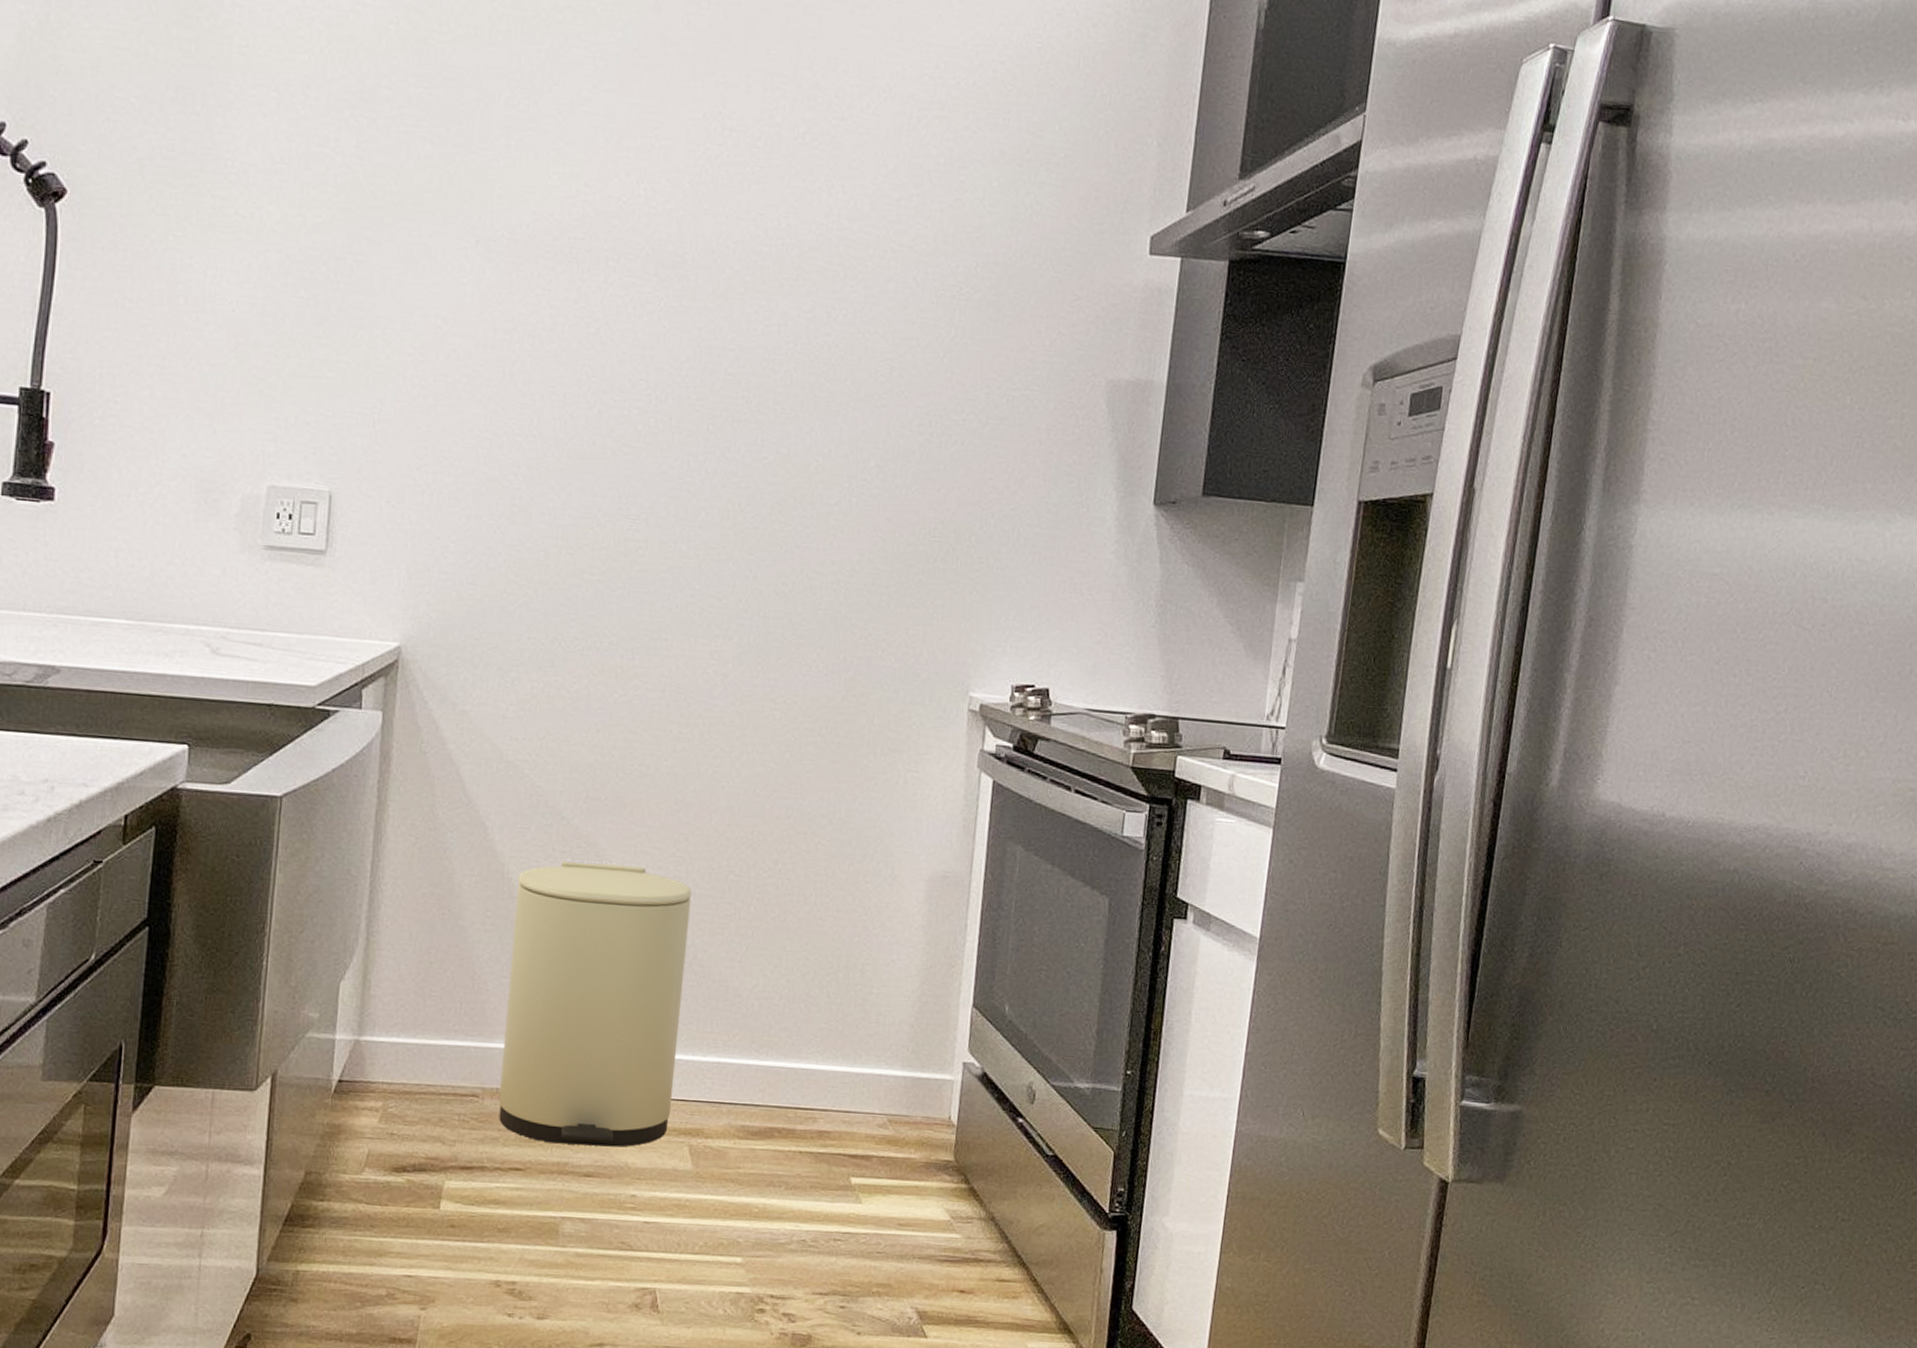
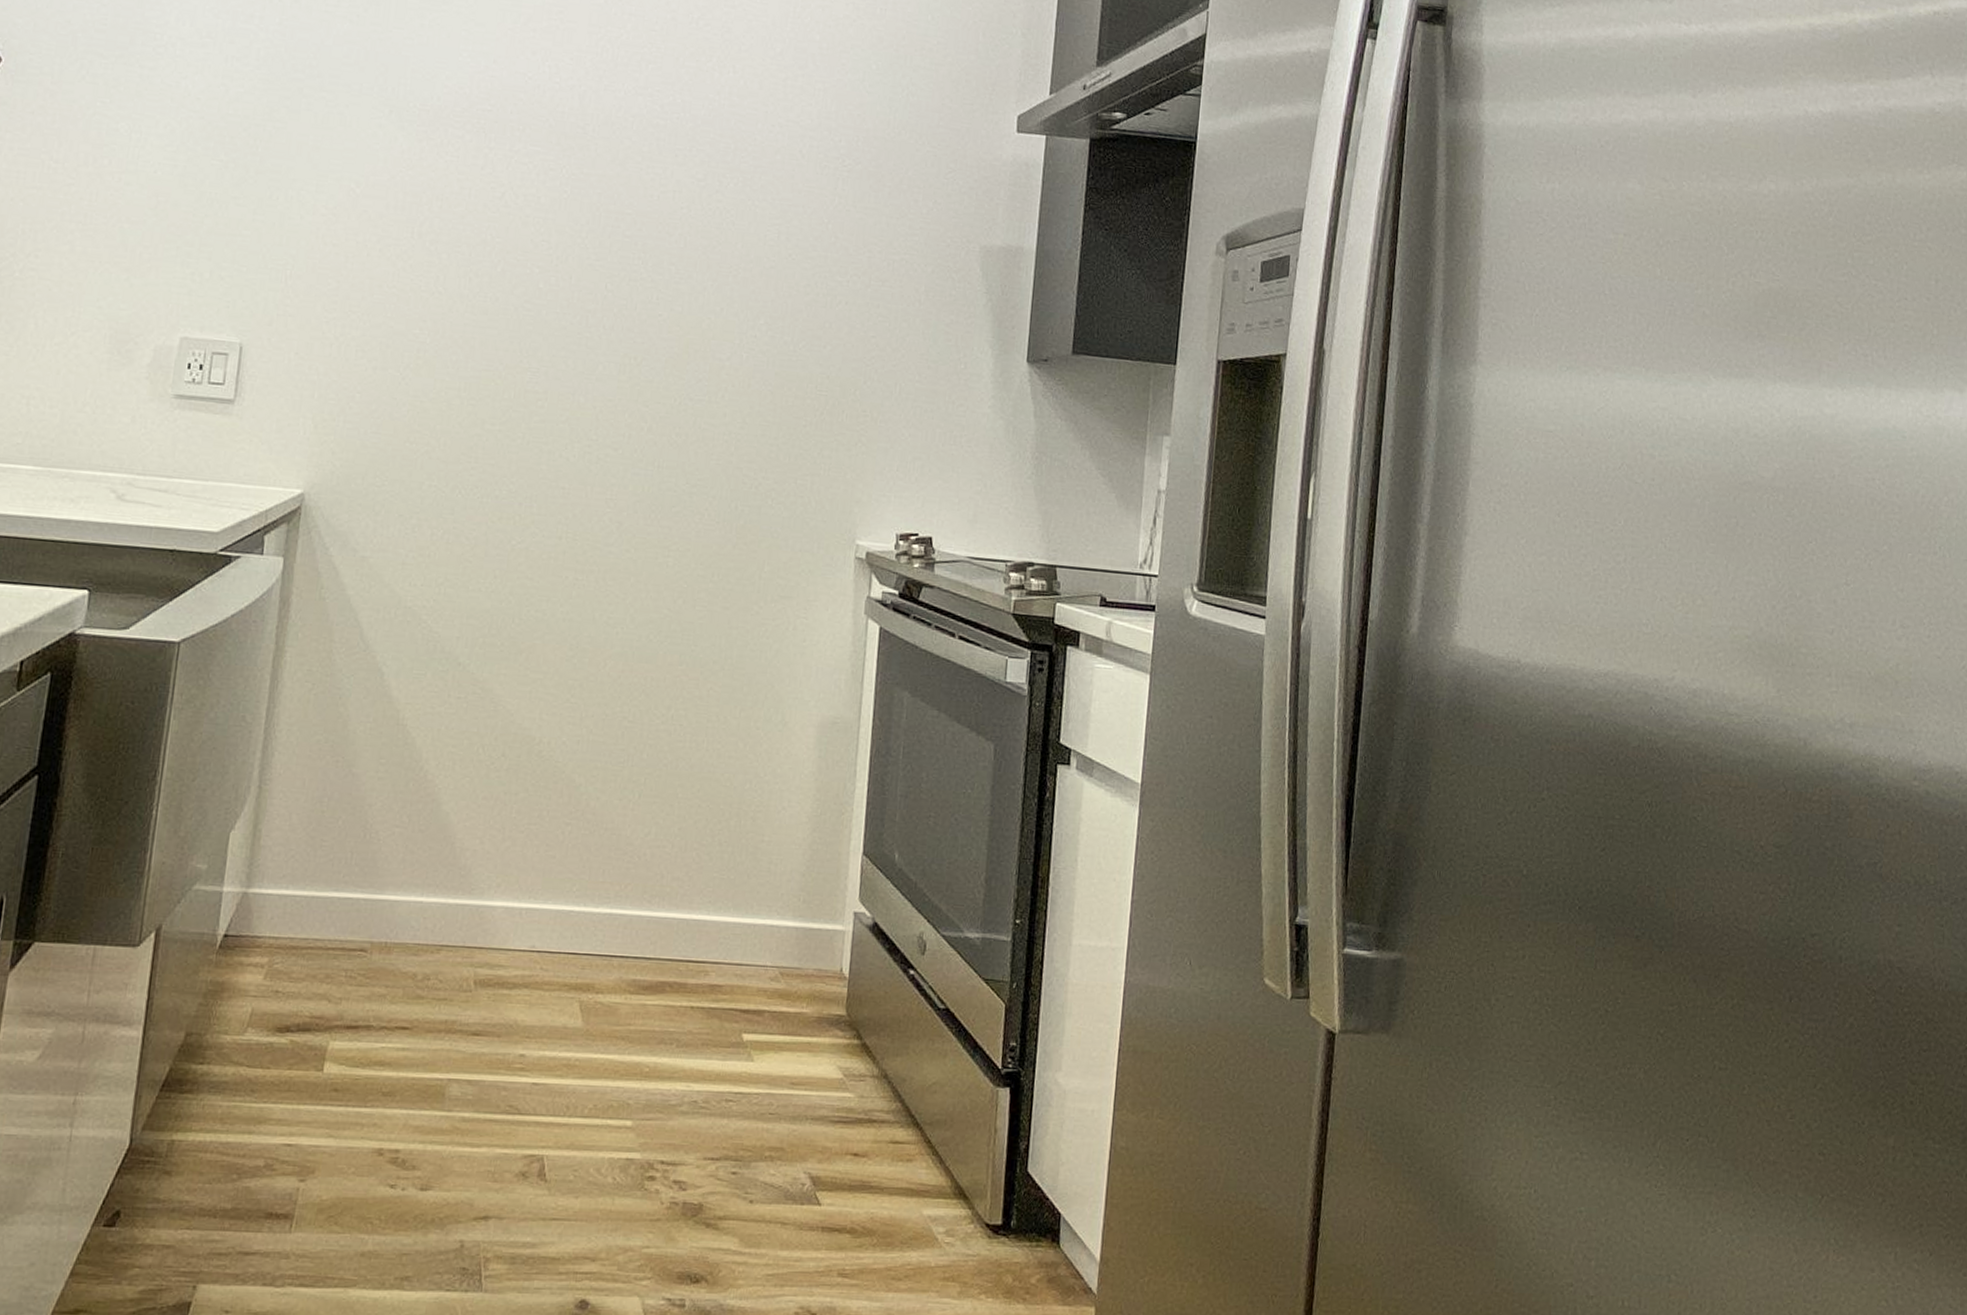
pedal bin: present [499,860,692,1147] -> none [387,707,586,1004]

